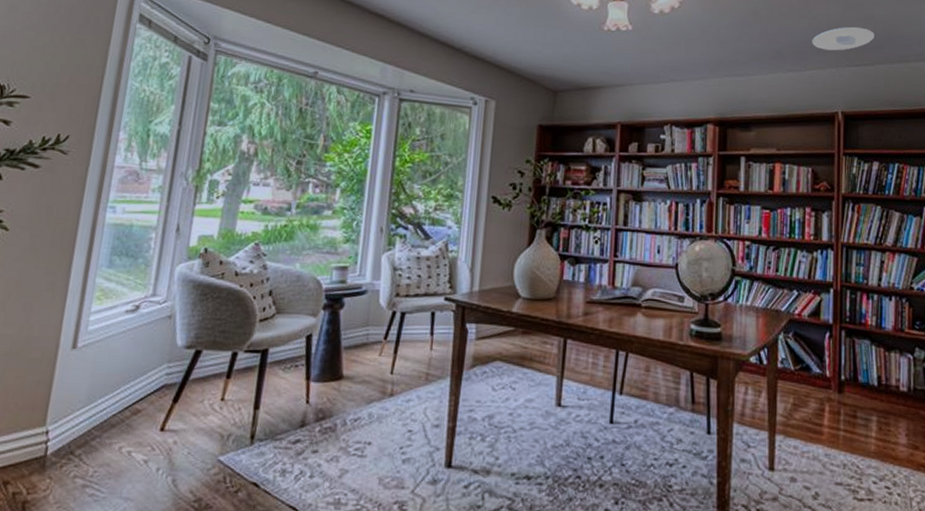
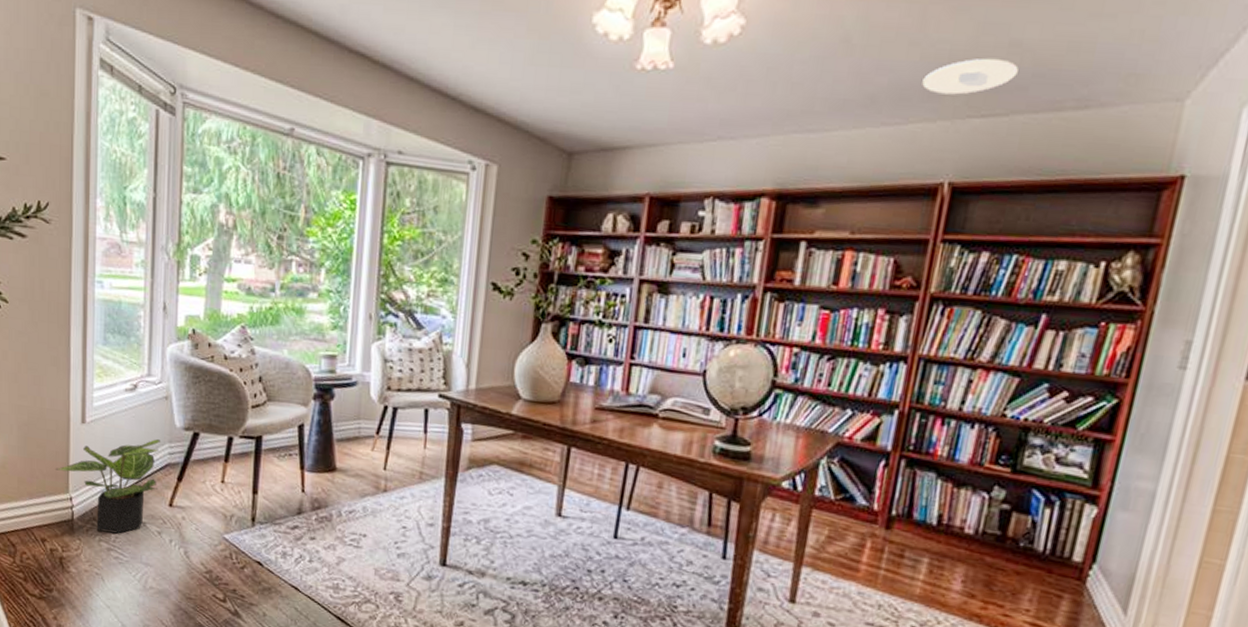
potted plant: none [33,360,158,467] -> present [55,439,160,534]

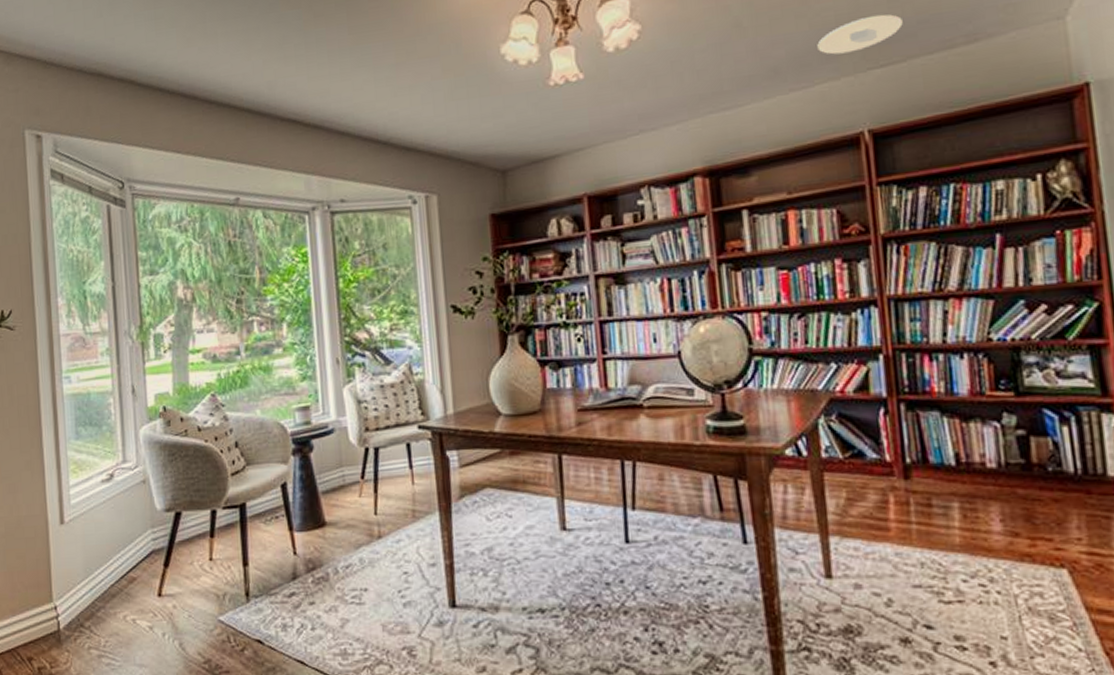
potted plant: present [55,439,160,534] -> none [37,527,144,638]

